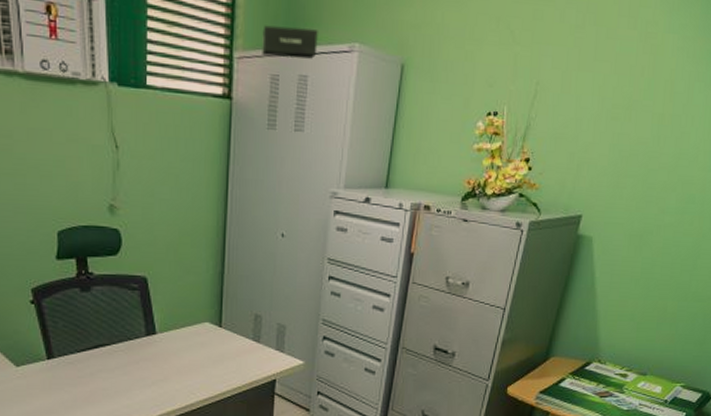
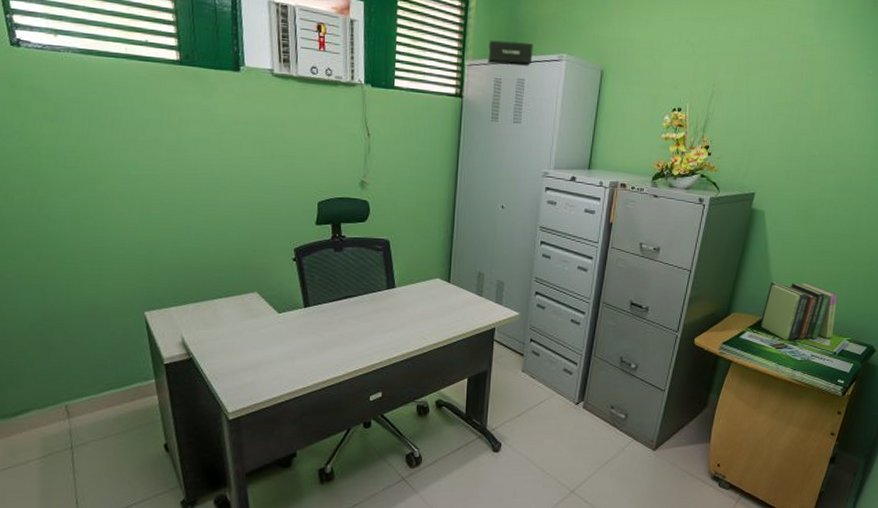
books: none [583,320,672,387] -> present [760,282,837,340]

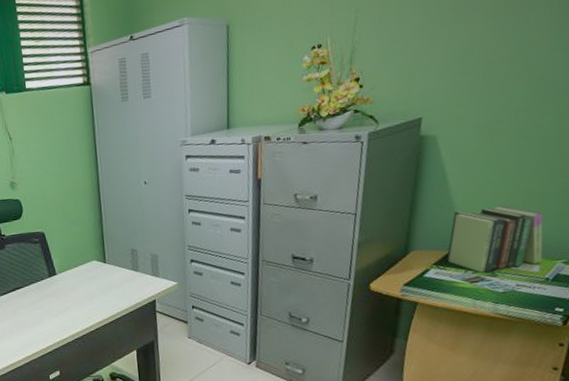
box: present [488,40,533,66] -> none [107,15,154,46]

